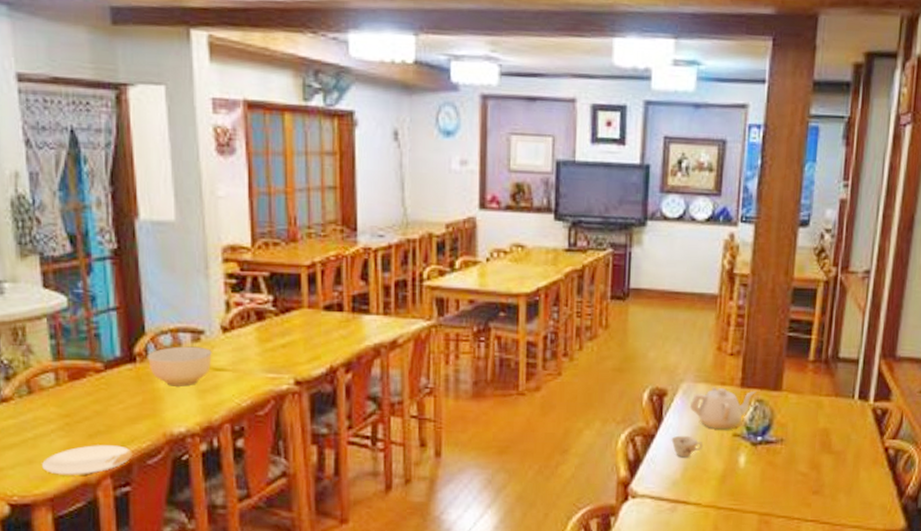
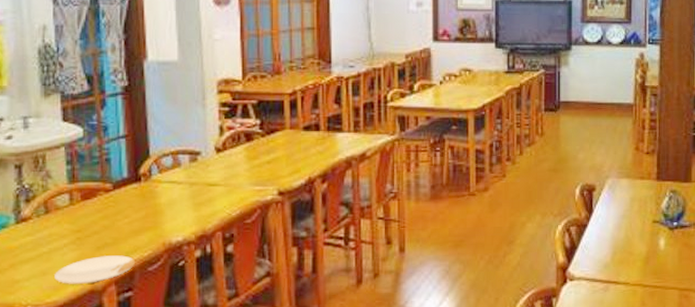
bowl: present [147,346,212,387] -> none [150,166,207,201]
teacup: present [671,435,703,458] -> none [601,224,629,243]
teapot: present [689,387,757,429] -> none [615,181,670,217]

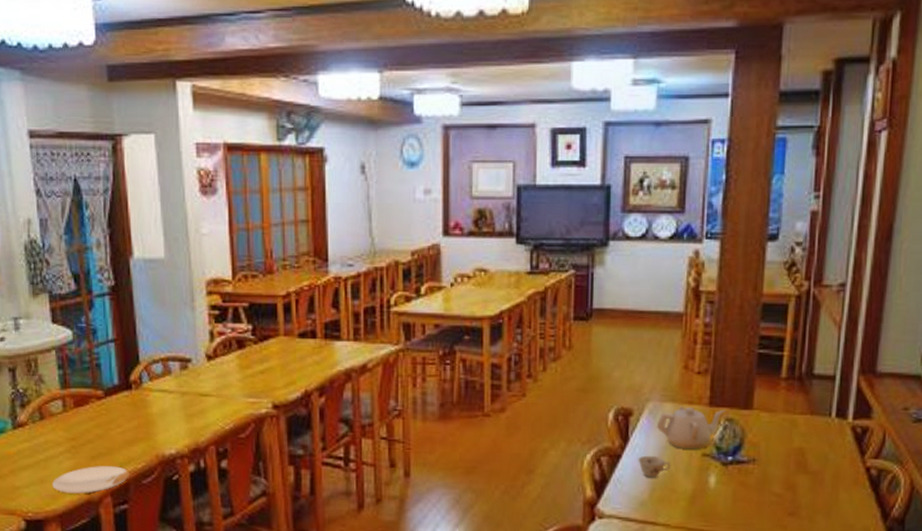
teacup: none [601,224,629,243] -> present [638,455,671,478]
teapot: none [615,181,670,217] -> present [656,406,726,448]

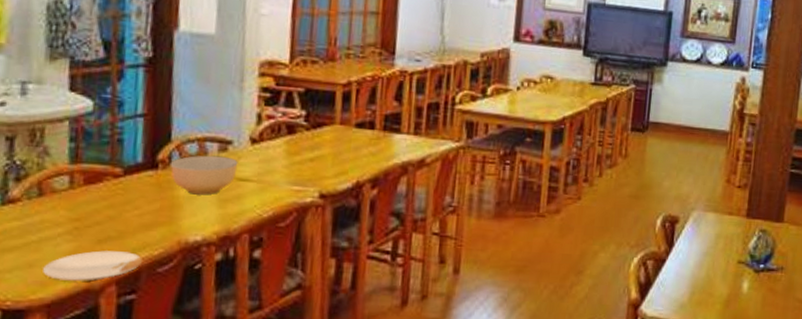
bowl: none [141,374,198,411] -> present [170,155,238,195]
teacup: present [638,455,671,478] -> none [681,260,710,282]
teapot: present [656,406,726,448] -> none [699,216,761,256]

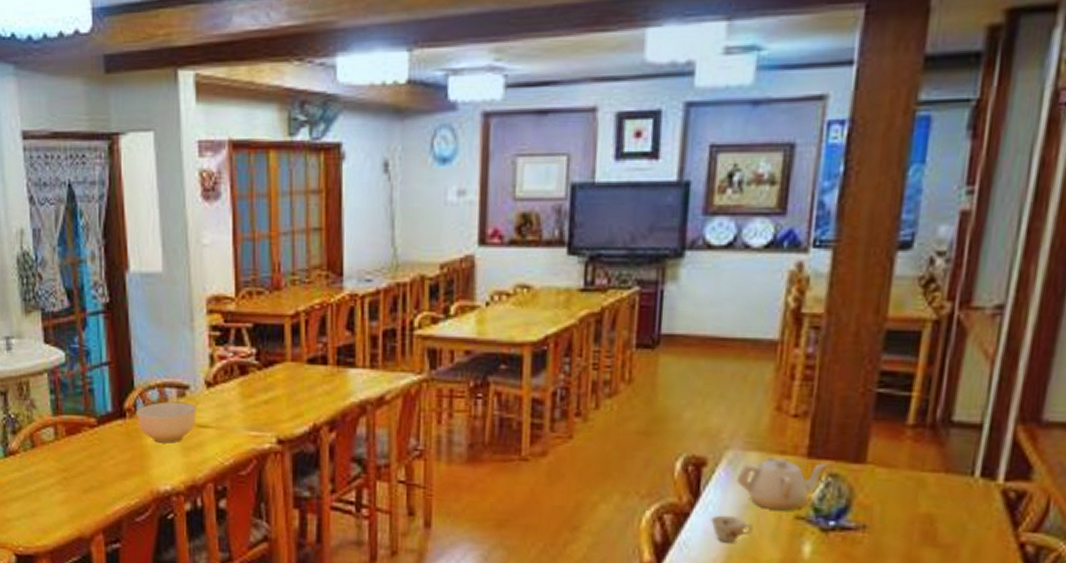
plate: present [43,250,142,281] -> none [43,500,122,530]
teacup: none [681,260,710,282] -> present [711,515,754,543]
teapot: none [699,216,761,256] -> present [736,456,830,510]

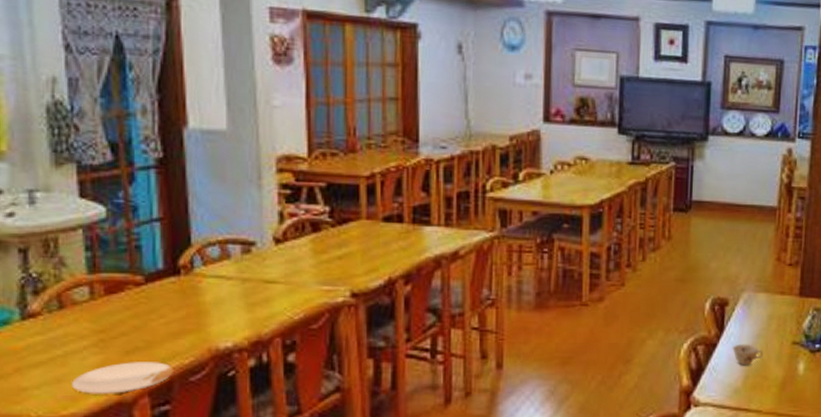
plate: none [43,500,122,530] -> present [72,362,173,394]
bowl: present [135,401,197,443] -> none [192,258,263,300]
teapot: present [736,456,830,510] -> none [750,296,814,337]

